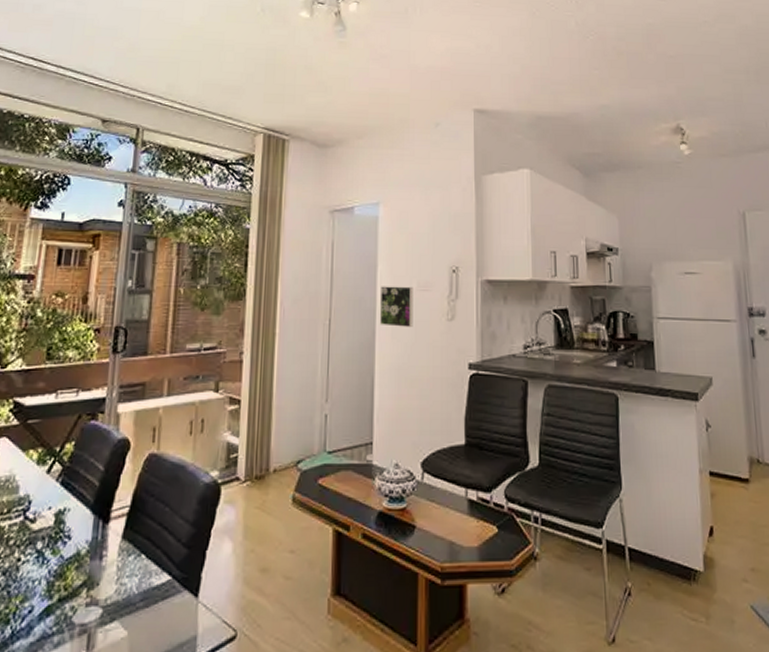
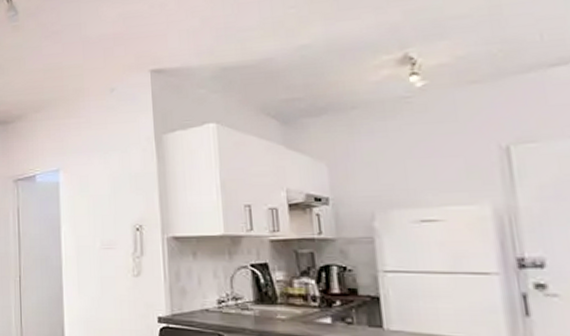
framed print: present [380,286,414,328] -> none [65,245,99,284]

